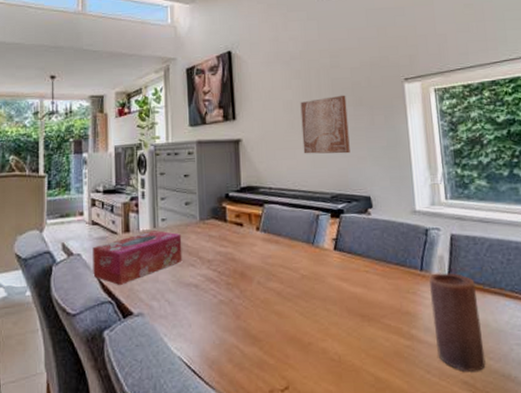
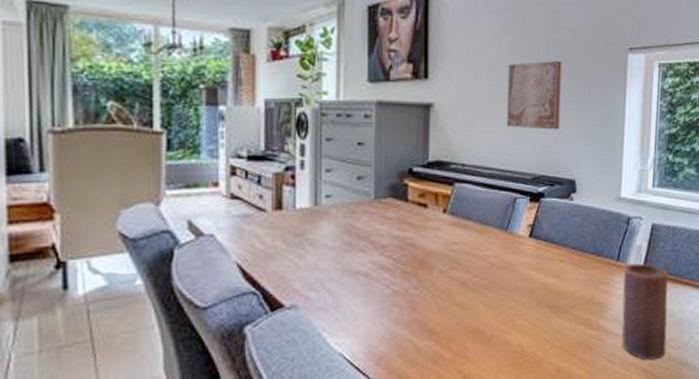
tissue box: present [93,230,183,285] -> none [231,209,351,273]

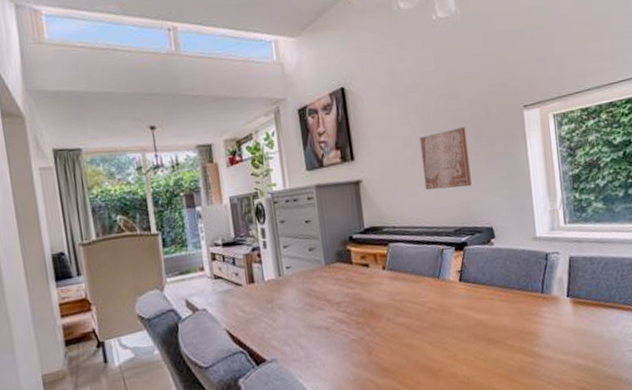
candle: present [622,263,669,360] -> none [550,292,601,379]

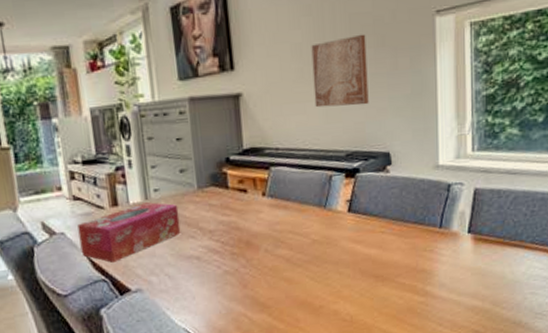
tissue box: none [218,278,311,335] -> present [77,202,181,263]

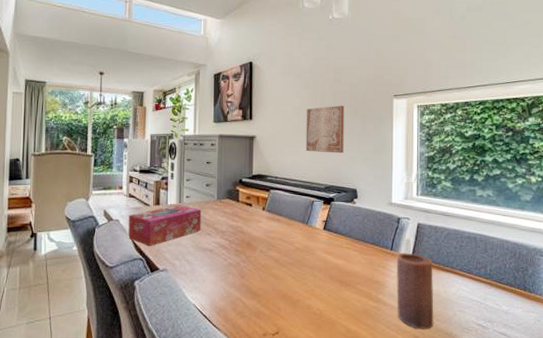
candle: none [447,228,498,322] -> present [396,253,434,329]

